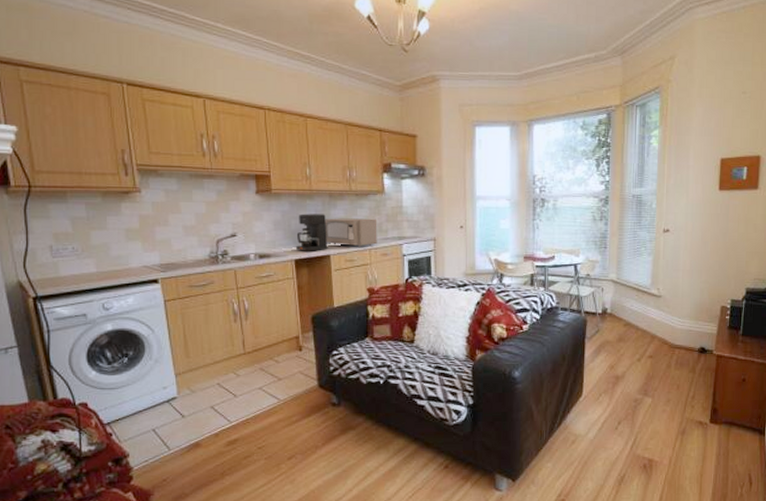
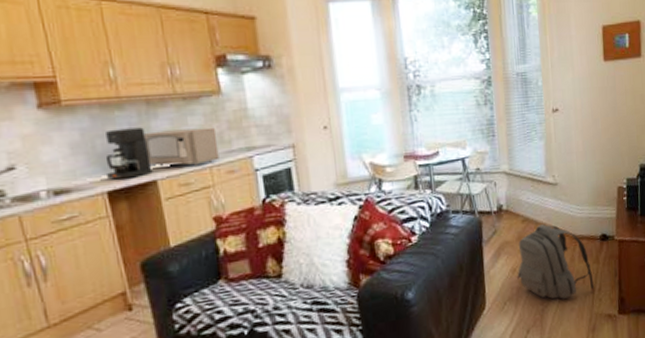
backpack: none [614,331,689,400] -> present [517,224,595,299]

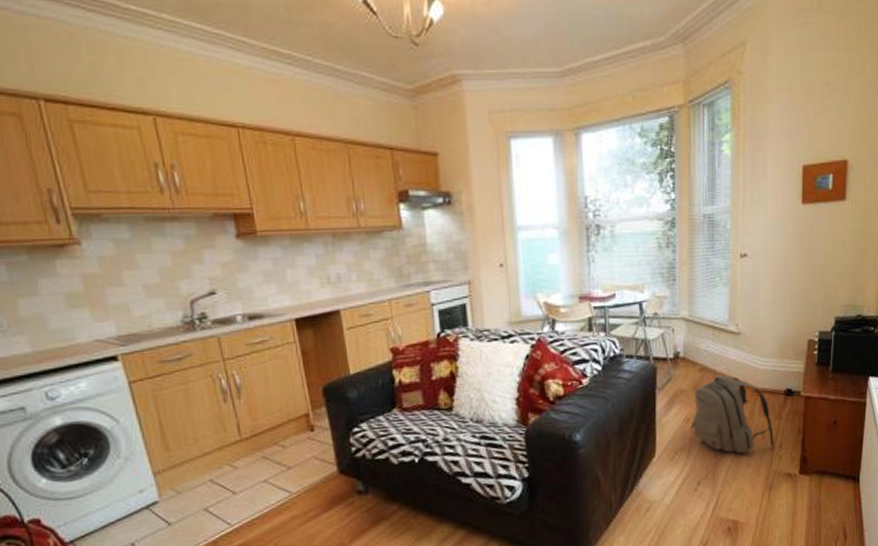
coffee maker: present [105,127,153,180] -> none [294,259,337,308]
microwave: present [143,127,219,167] -> none [329,261,398,298]

